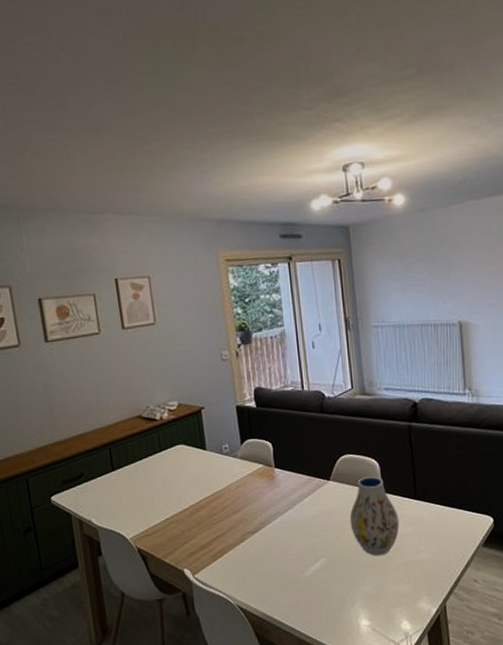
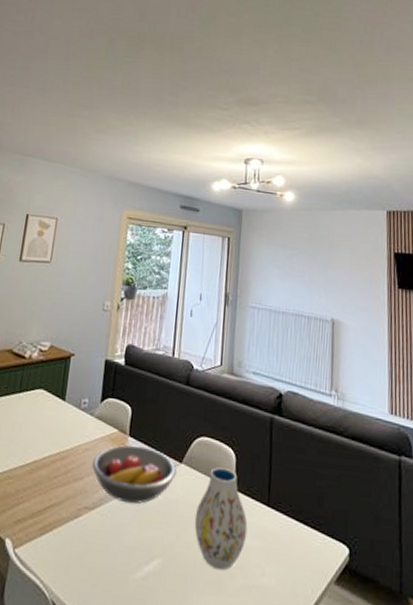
fruit bowl: none [246,473,326,522] -> present [92,445,177,504]

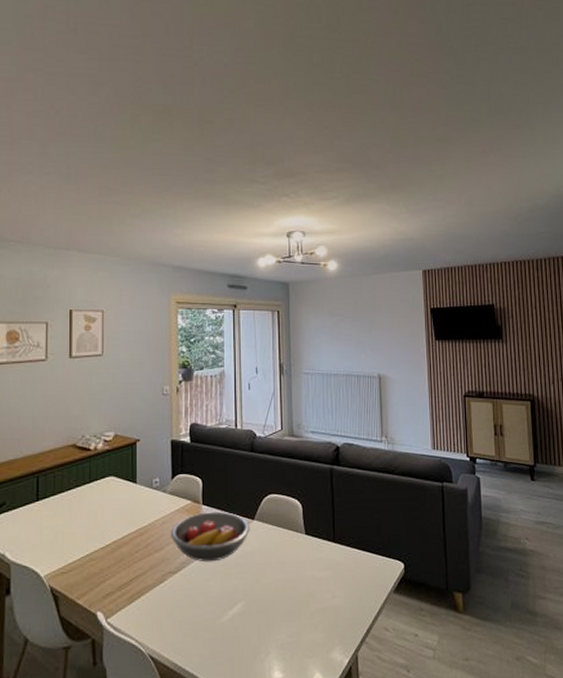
vase: present [194,467,248,571] -> none [270,517,318,601]

